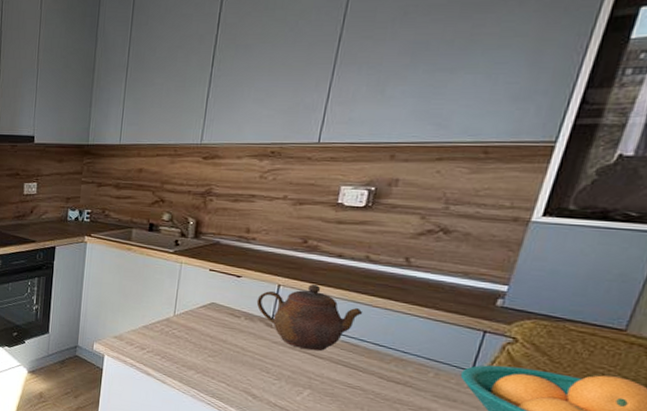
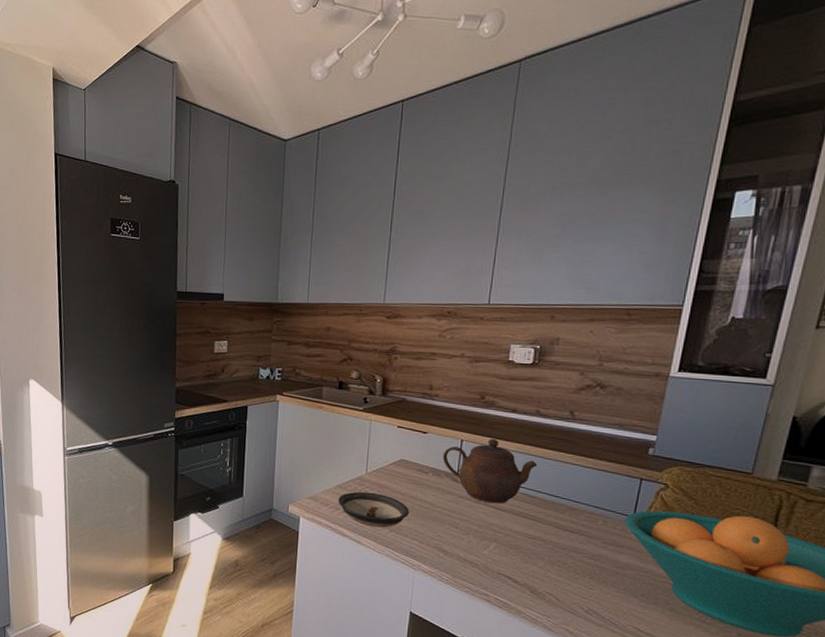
saucer: none [143,333,218,369] -> present [338,491,409,528]

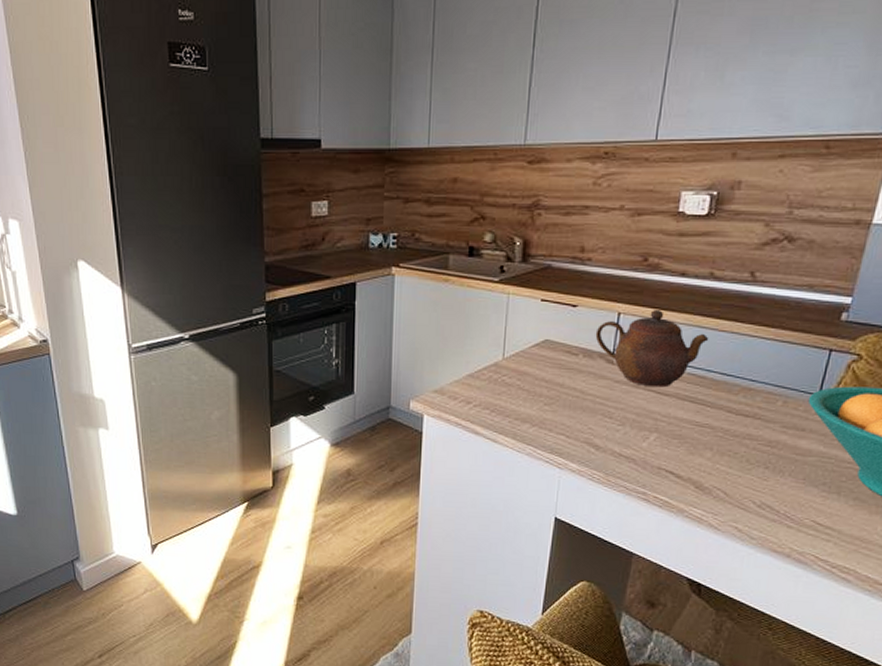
saucer: present [338,491,409,528] -> none [469,381,554,422]

